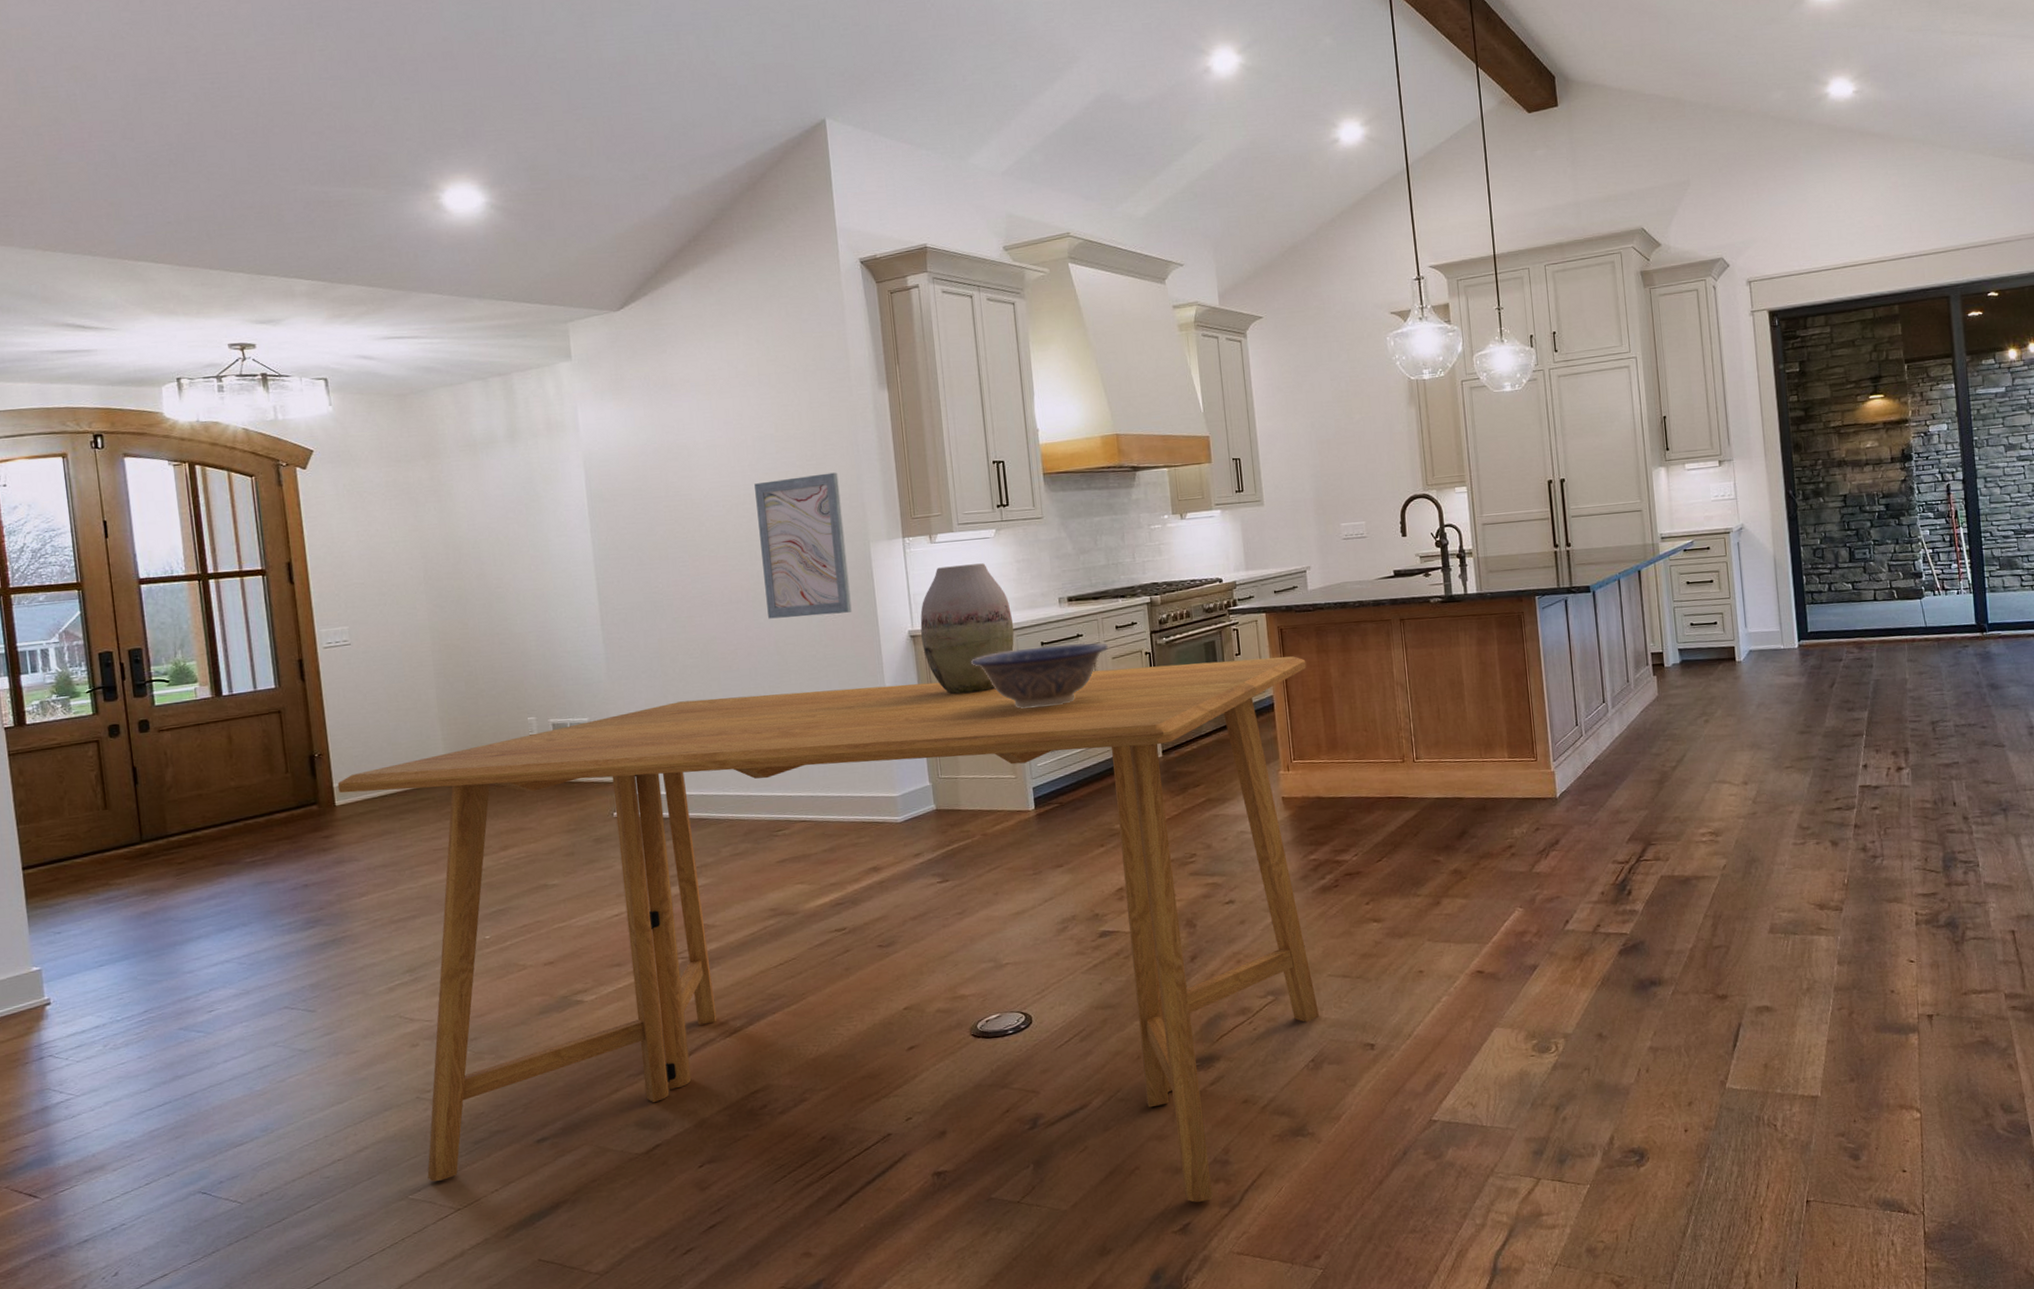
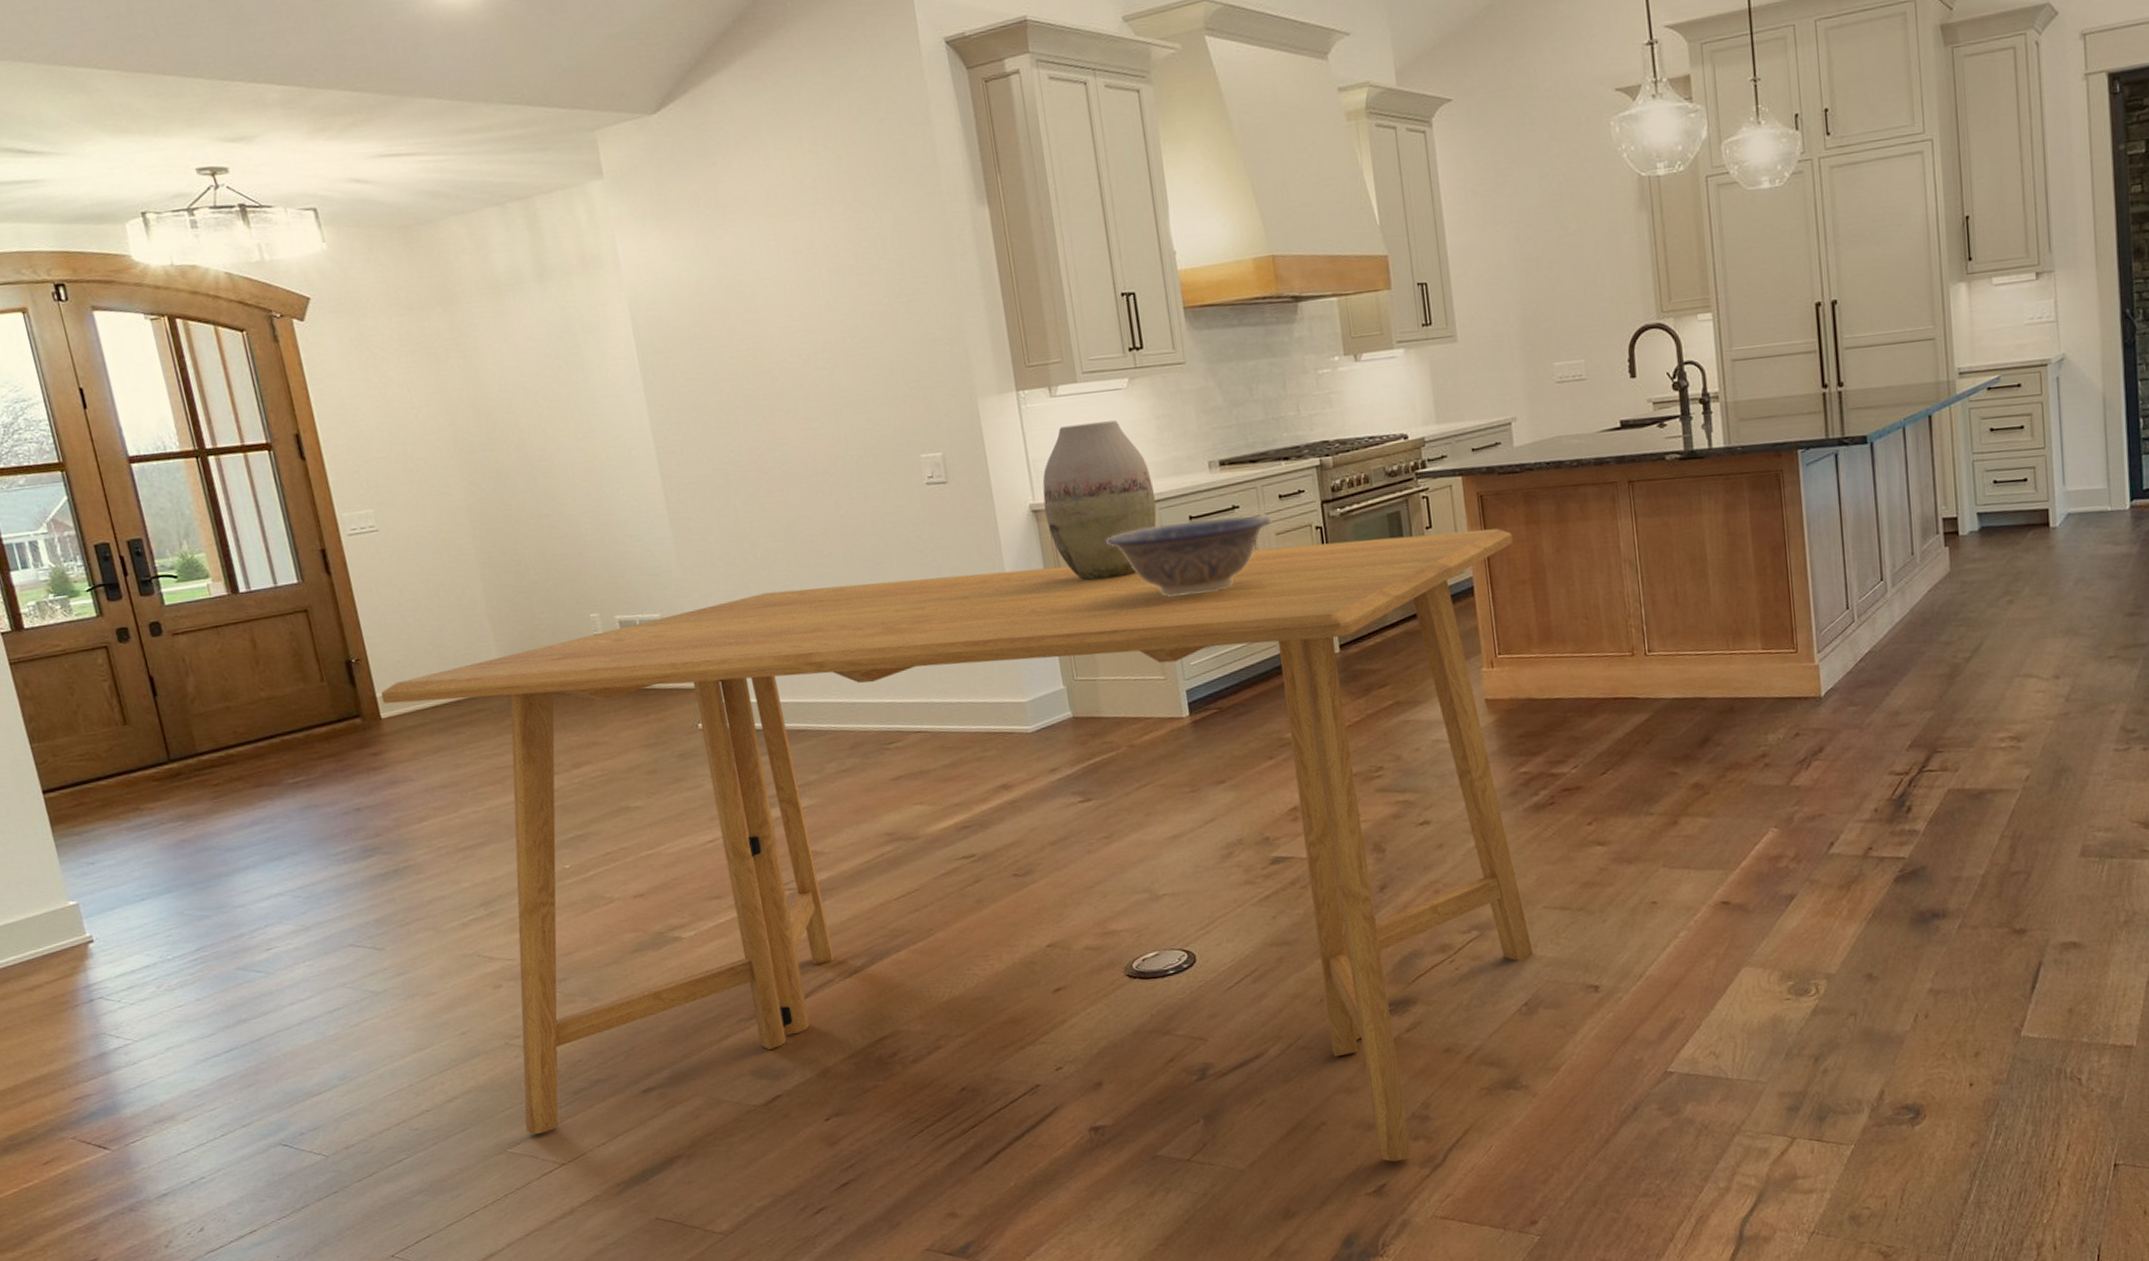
wall art: present [754,472,852,619] -> none [834,311,961,493]

